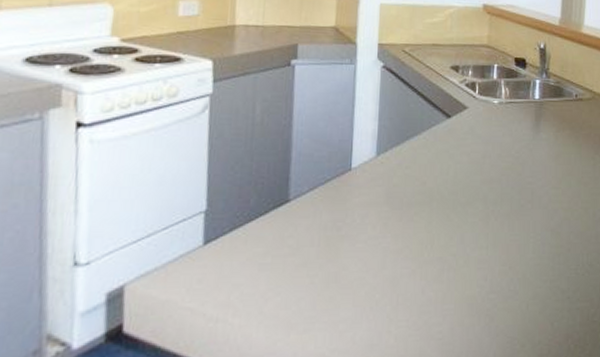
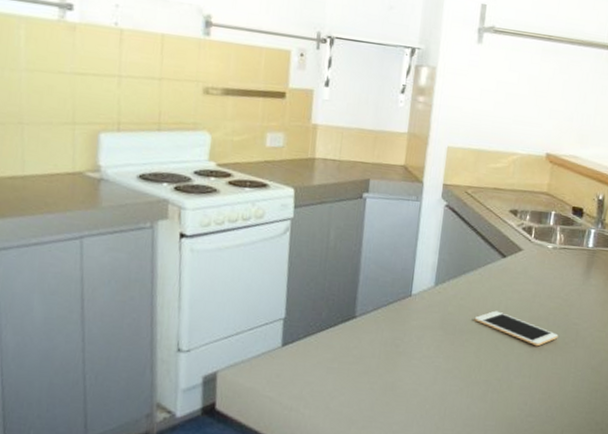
cell phone: none [422,177,513,213] -> present [474,310,559,347]

